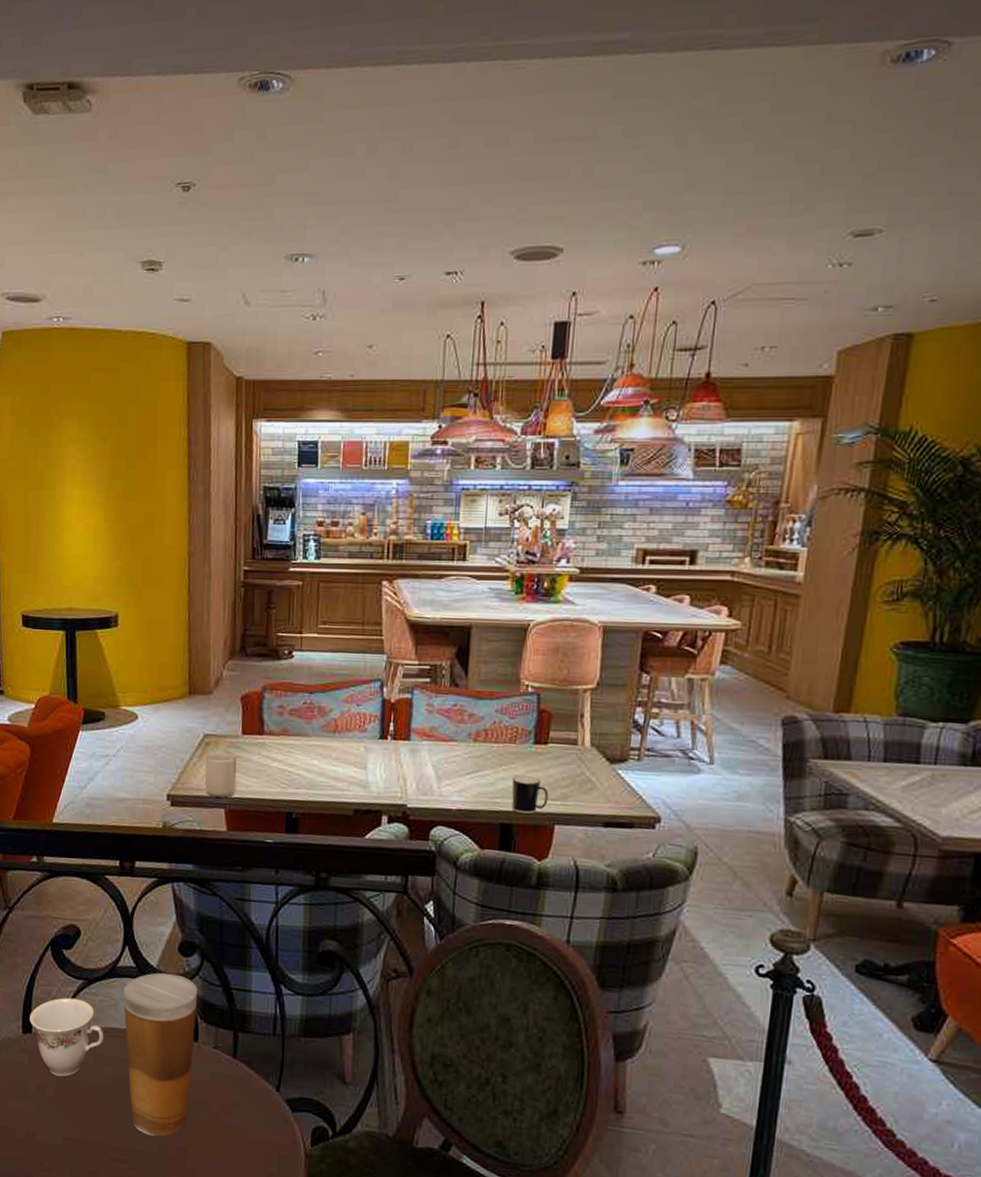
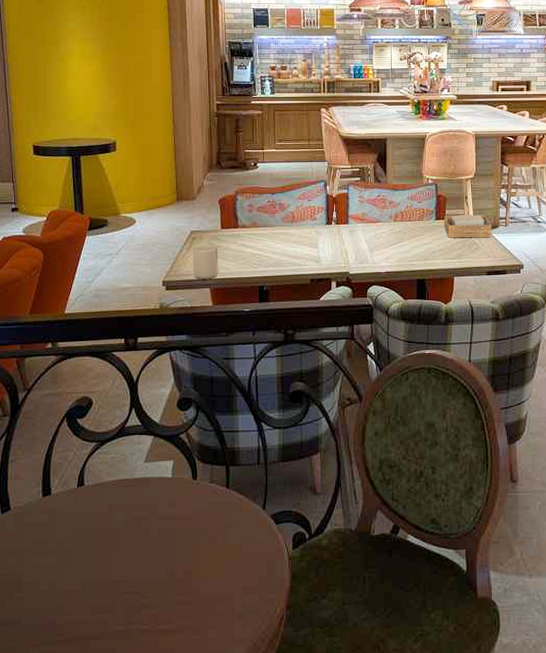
teacup: present [29,997,104,1077] -> none [49,459,116,529]
beverage cup: present [123,972,198,1137] -> none [131,426,195,566]
mug: present [511,776,548,815] -> none [422,244,448,271]
napkin holder: none [545,739,617,776] -> present [444,215,492,238]

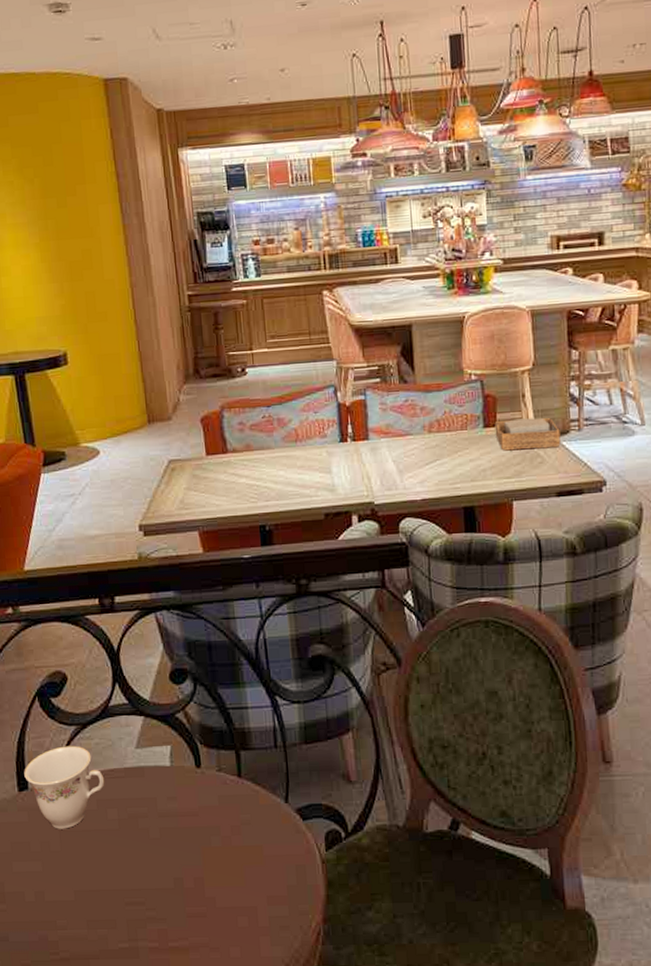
teacup: none [49,459,116,529] -> present [24,745,105,829]
cup: present [192,244,218,280] -> none [172,475,207,521]

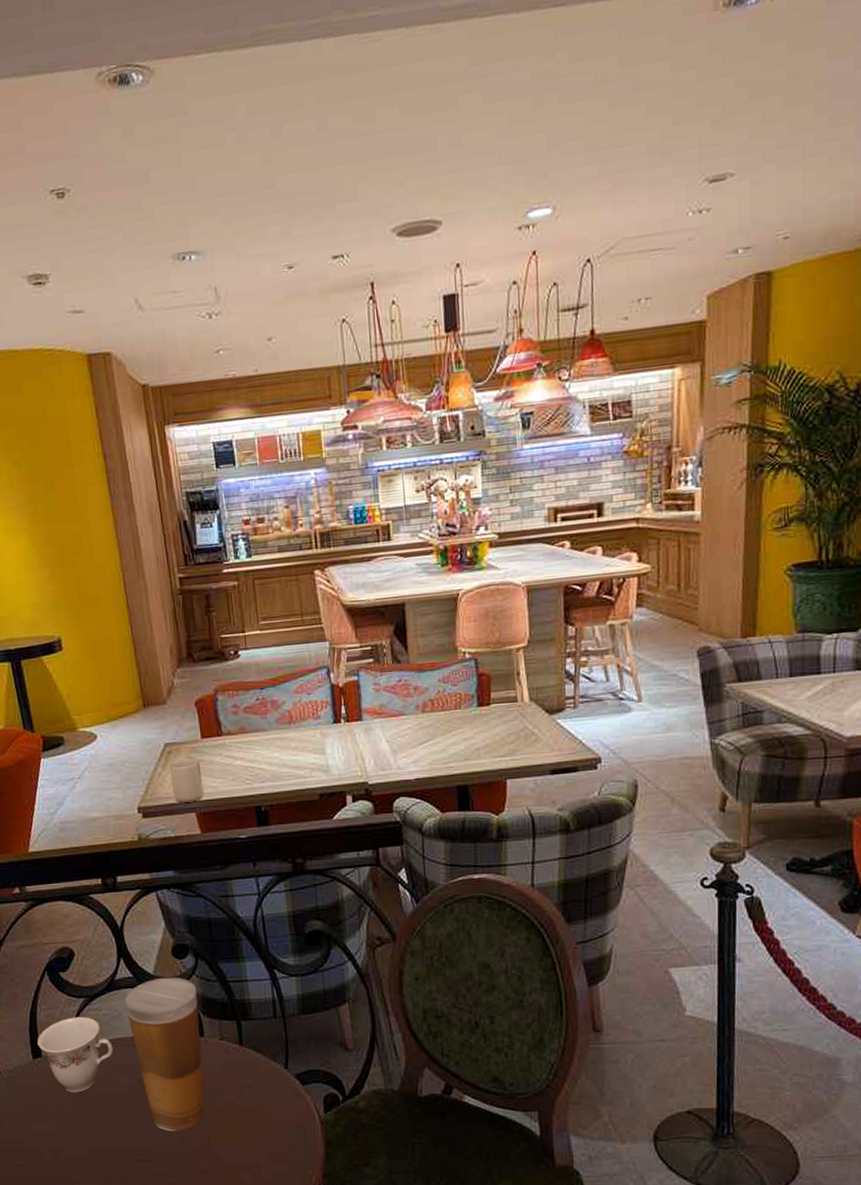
beverage cup: none [118,703,199,872] -> present [124,977,204,1132]
cup: none [172,475,207,521] -> present [169,758,204,803]
napkin holder: present [494,417,561,451] -> none [488,695,556,730]

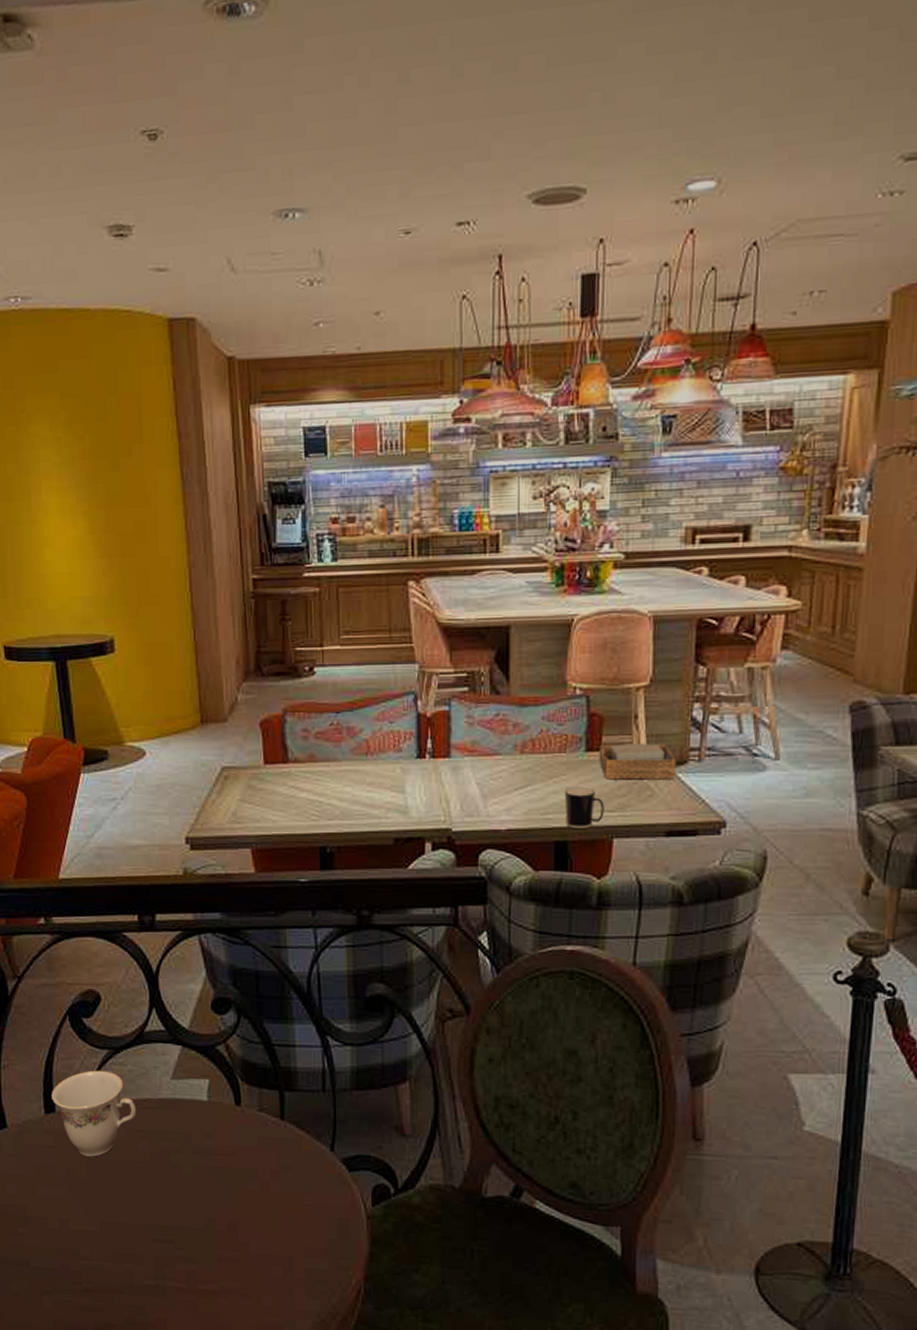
beverage cup: present [124,977,204,1132] -> none [153,1034,237,1212]
cup: present [169,758,204,803] -> none [225,786,262,836]
mug: none [462,738,498,774] -> present [564,788,604,830]
napkin holder: none [488,695,556,730] -> present [599,743,676,780]

